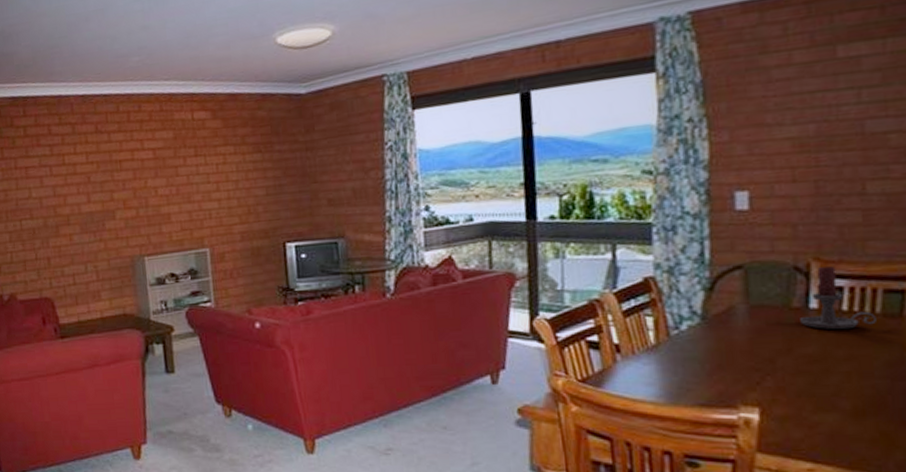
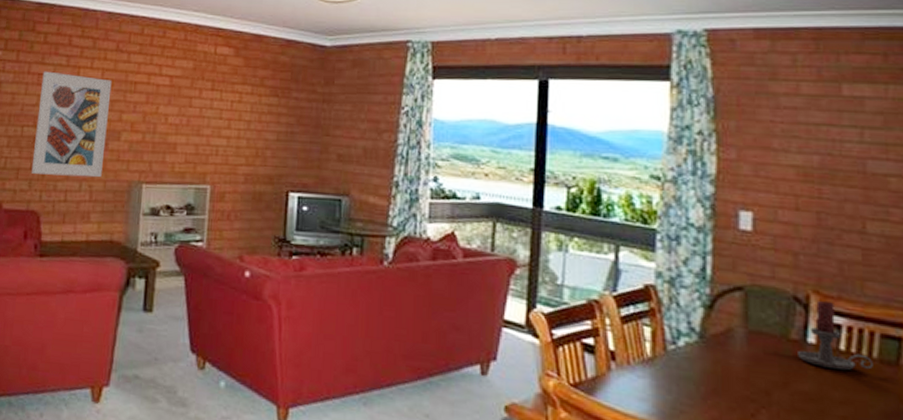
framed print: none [29,162,104,263] -> present [31,71,112,178]

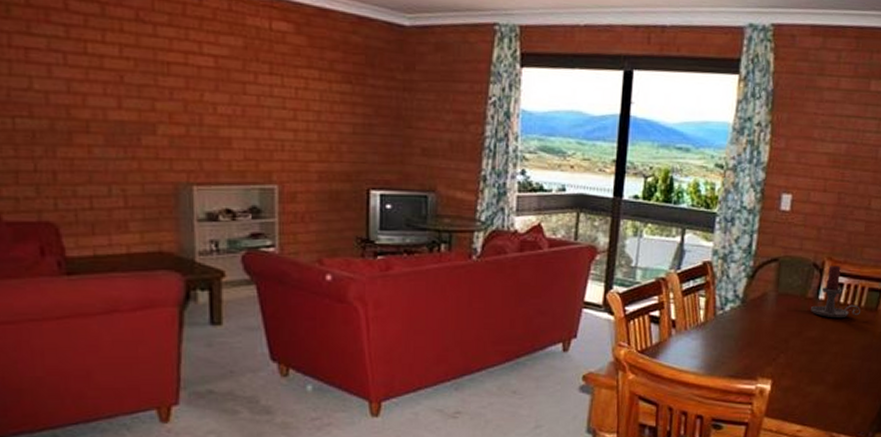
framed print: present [31,71,112,178] -> none [31,44,137,180]

